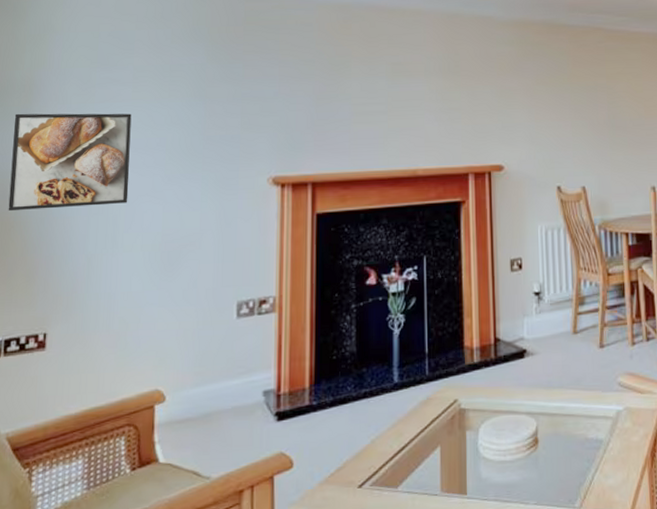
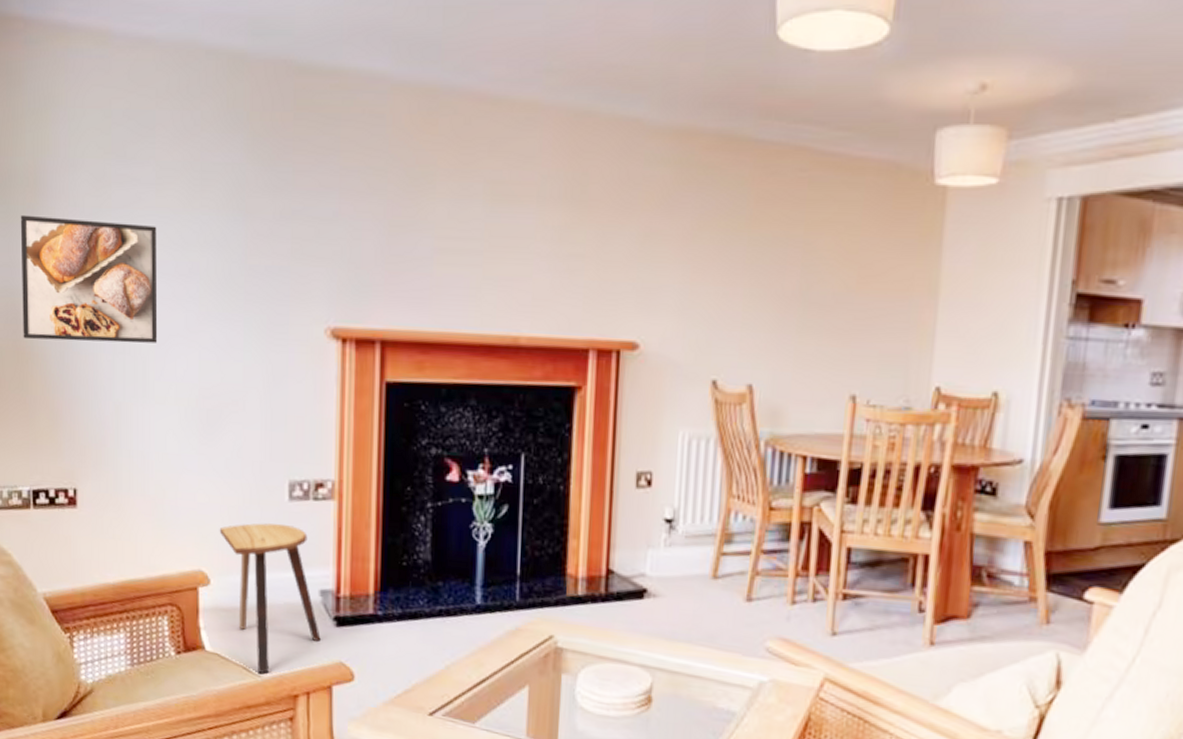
stool: none [175,339,264,476] -> present [219,523,321,674]

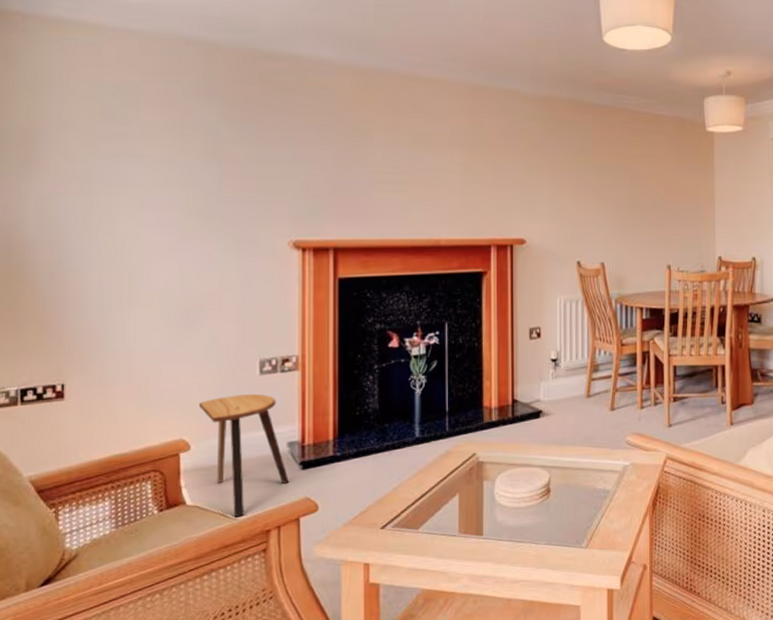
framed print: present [20,214,158,343] -> none [14,164,143,264]

